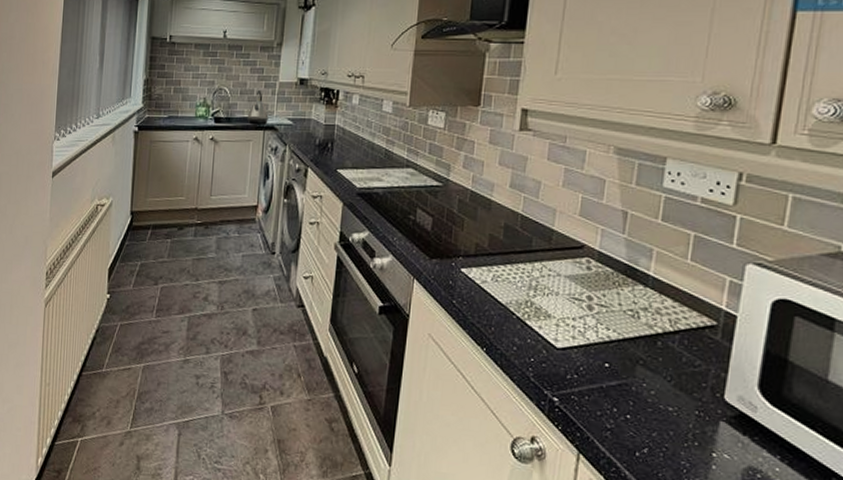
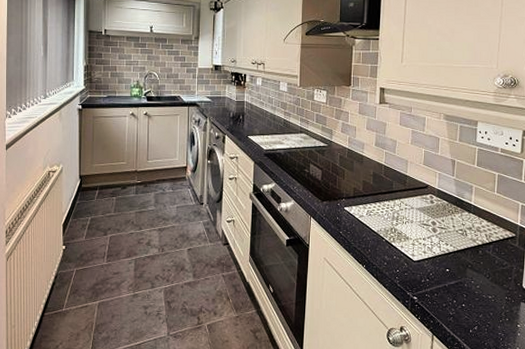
kettle: present [247,89,269,126] -> none [174,74,191,103]

